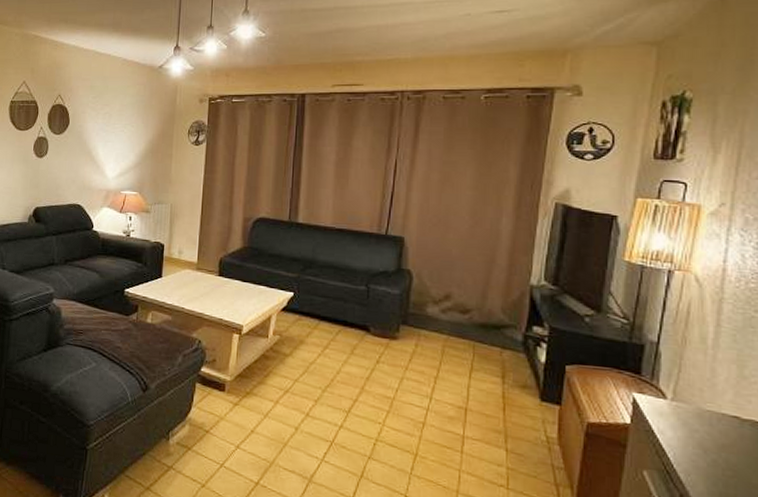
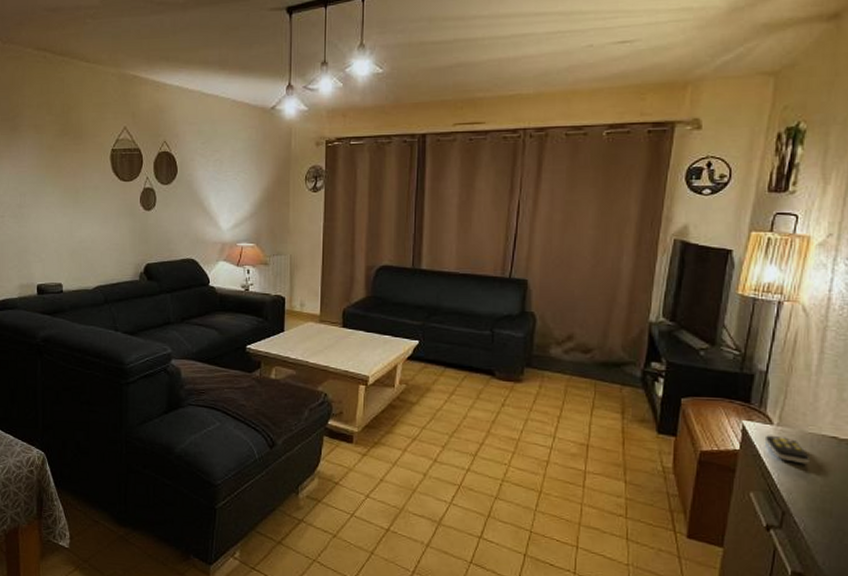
remote control: none [657,410,710,444] -> present [764,435,811,465]

